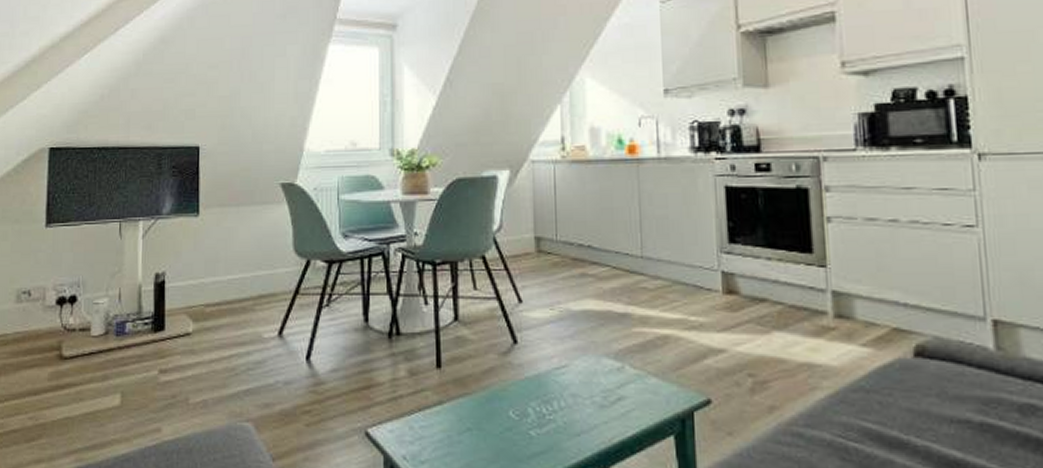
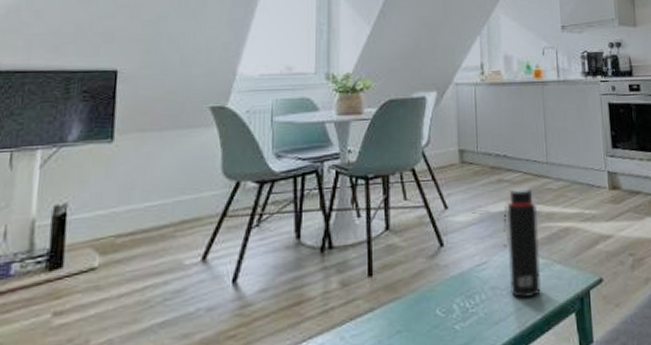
water bottle: none [586,285,631,412] -> present [502,188,541,298]

